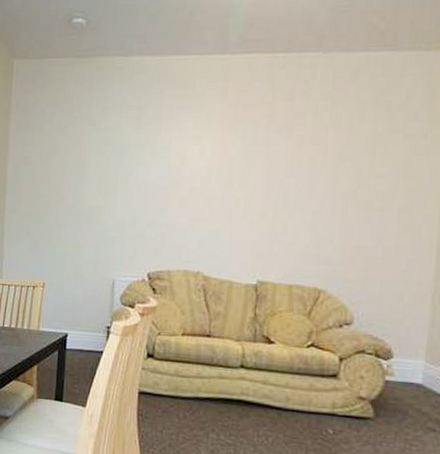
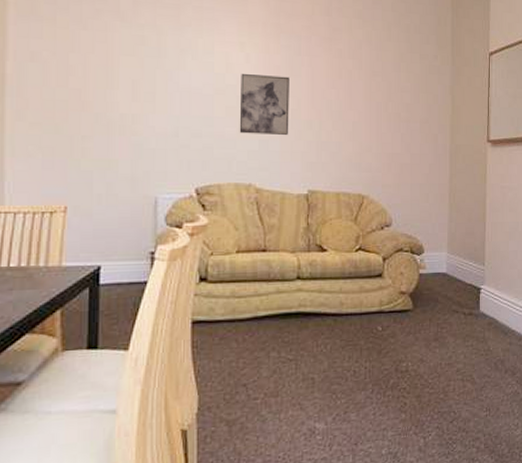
wall art: none [190,167,244,225] -> present [239,74,289,135]

